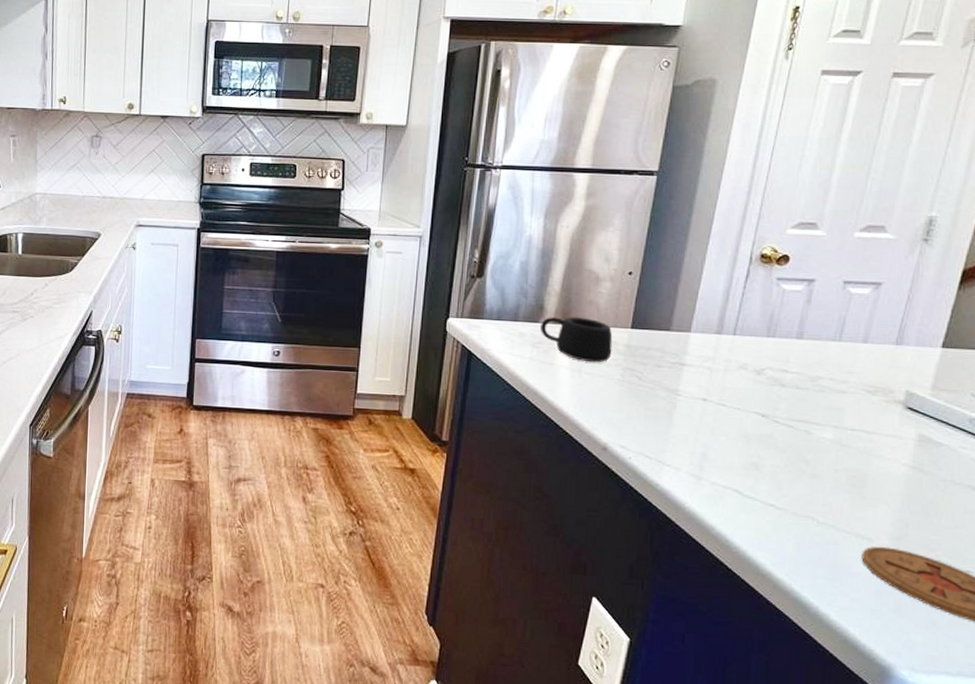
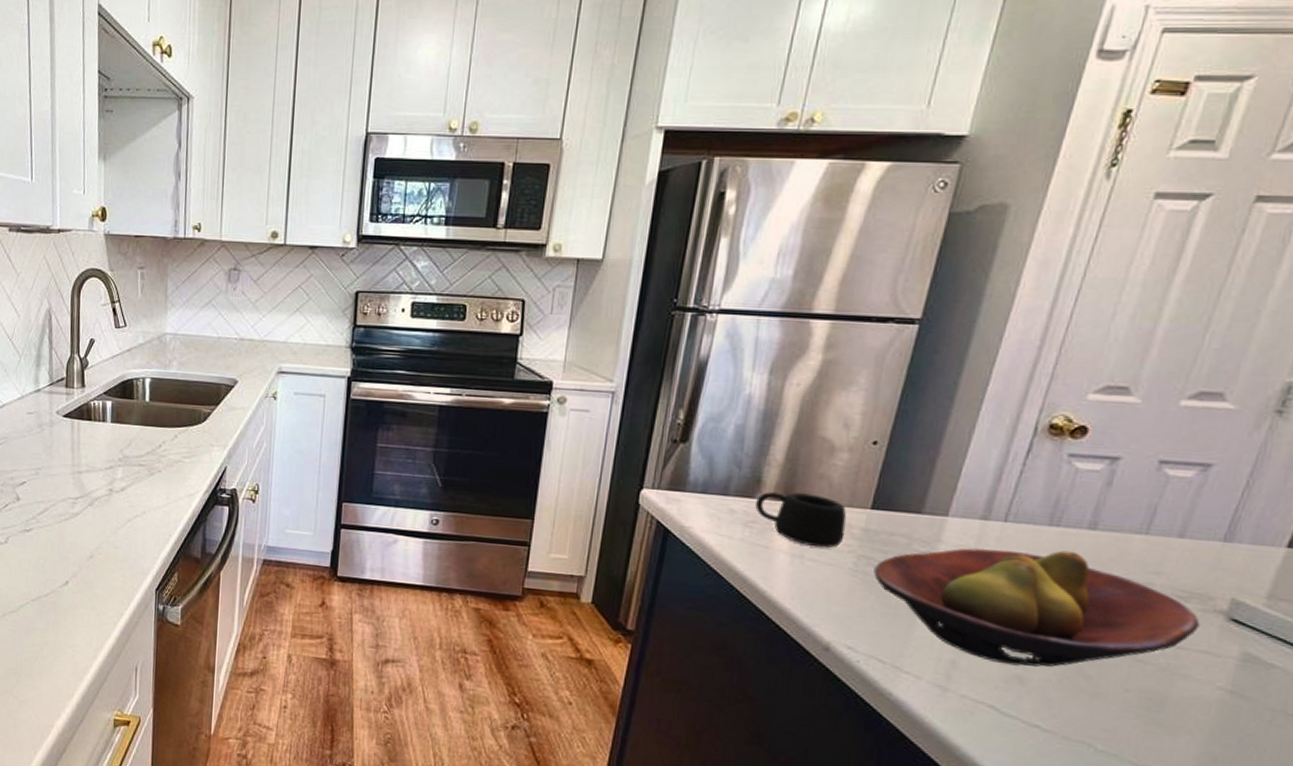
fruit bowl: none [637,357,885,455] -> present [873,548,1200,667]

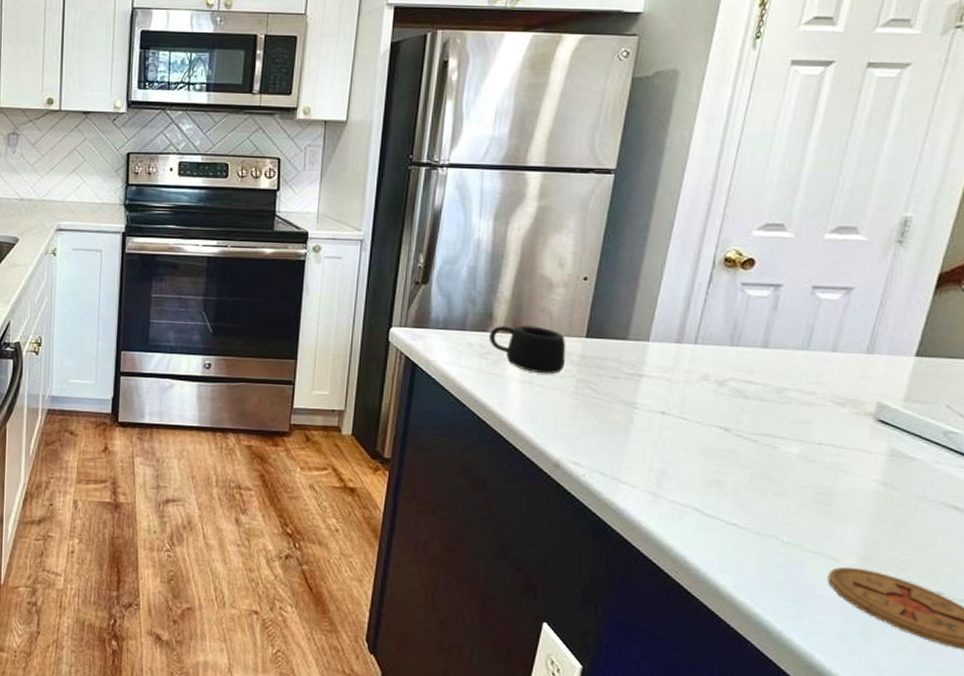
fruit bowl: present [873,548,1200,667] -> none [591,367,855,471]

